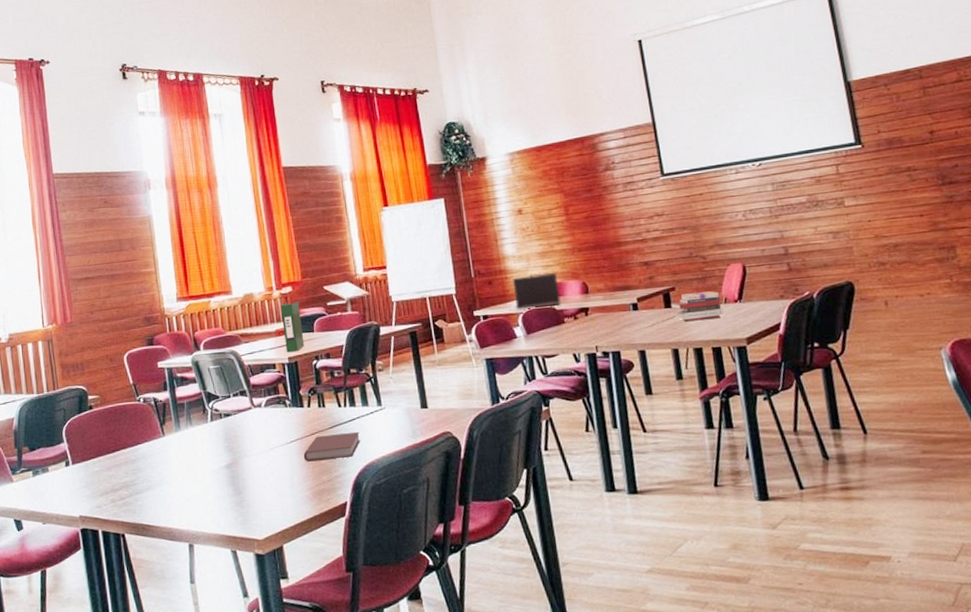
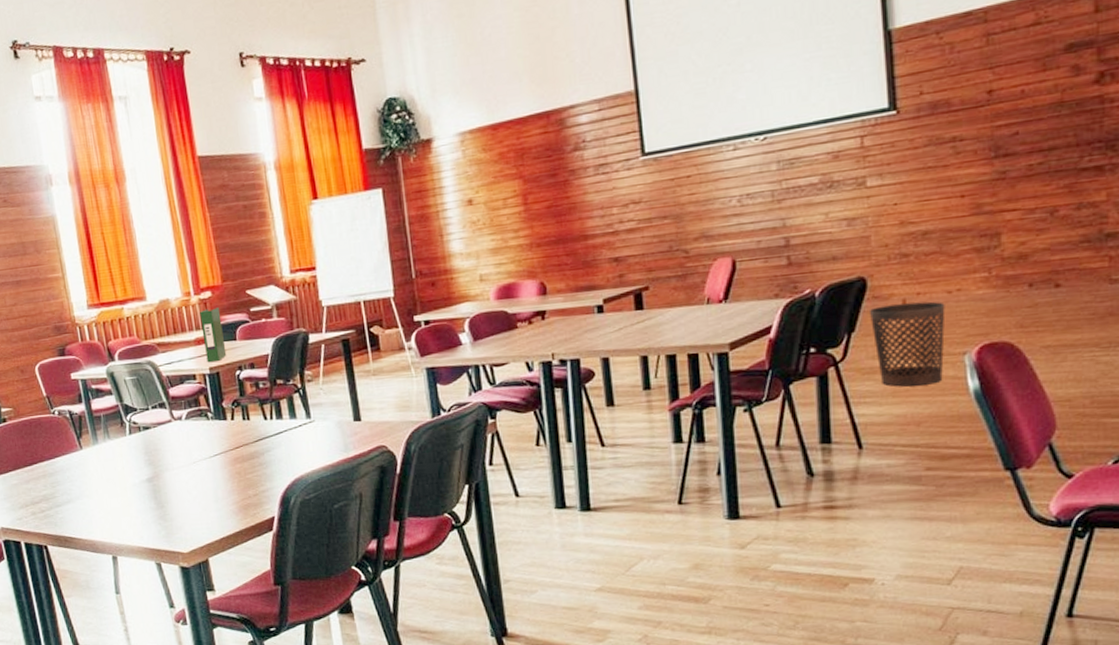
book: present [303,432,360,461] -> none [227,446,288,475]
laptop computer: present [512,273,561,310] -> none [458,272,514,315]
books: present [671,291,724,322] -> none [643,290,705,326]
trash bin: none [859,303,926,378] -> present [870,301,945,387]

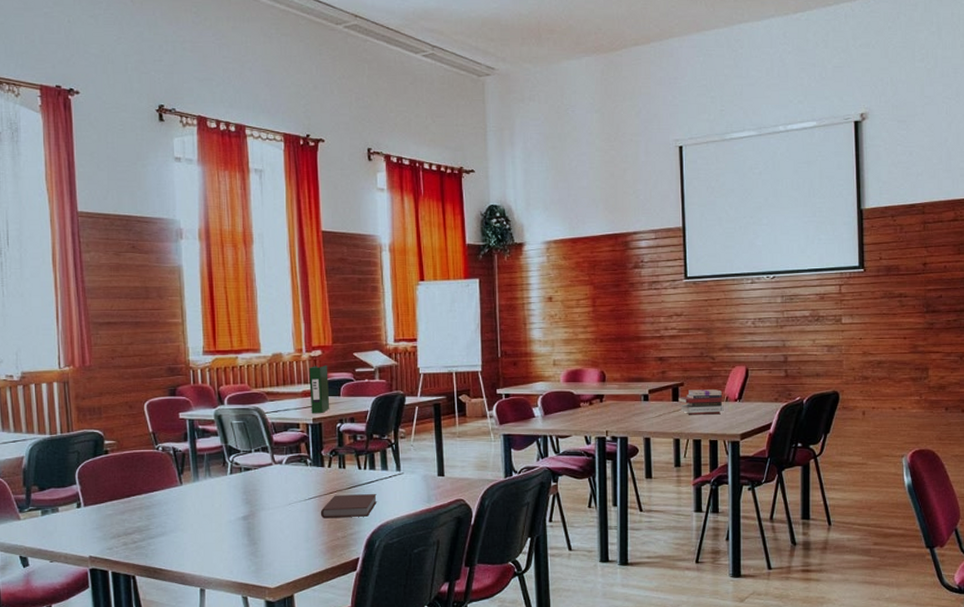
book: none [227,446,288,475] -> present [320,494,377,517]
books: none [643,290,705,326] -> present [678,389,724,415]
trash bin: present [870,301,945,387] -> none [840,414,891,479]

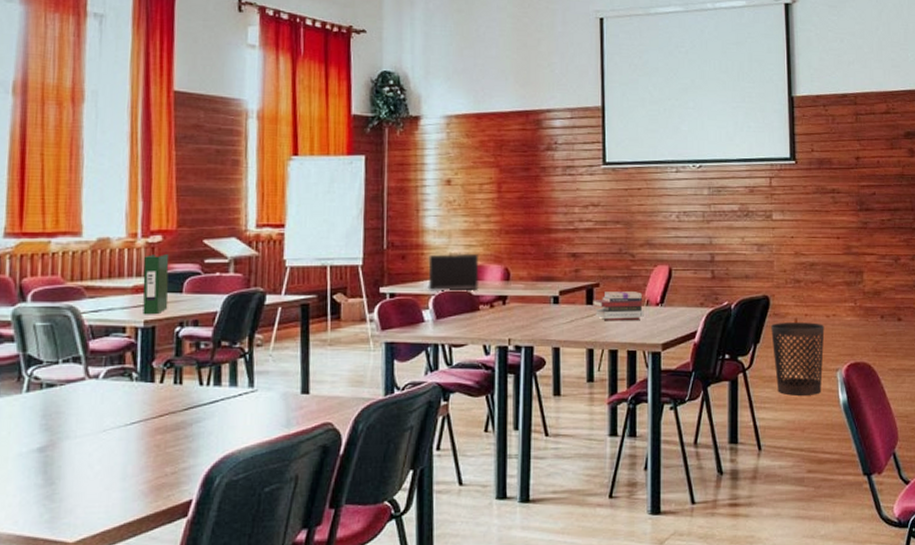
book: present [320,494,377,517] -> none [144,417,221,448]
laptop computer: none [536,359,579,392] -> present [427,253,479,291]
trash bin: none [840,414,891,479] -> present [771,322,825,396]

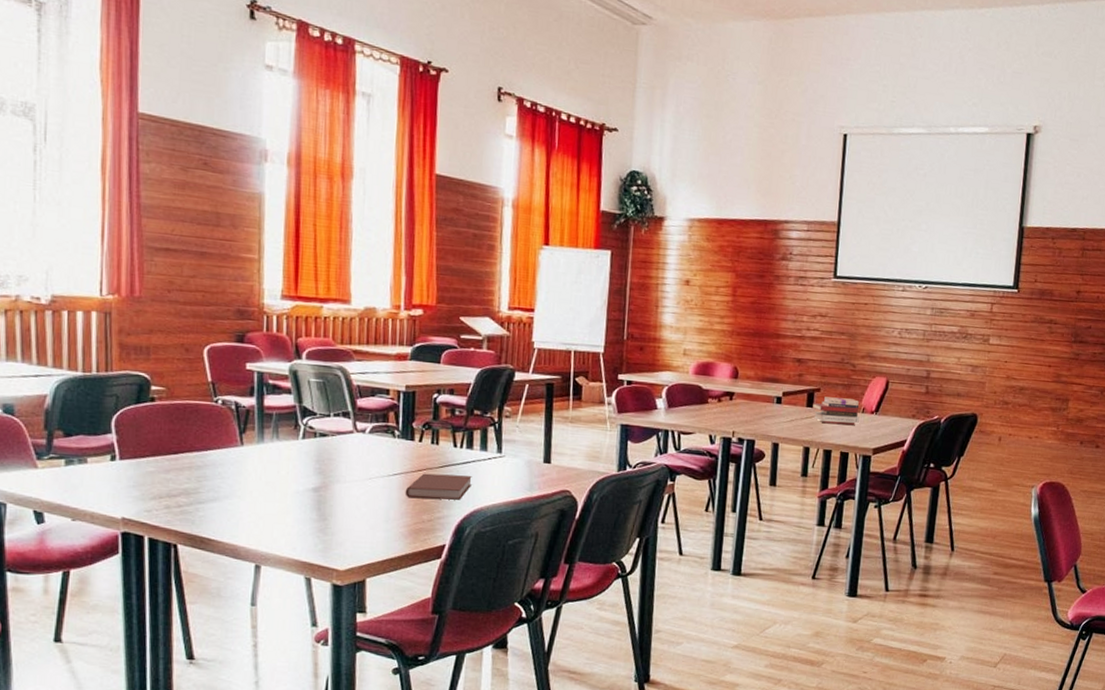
binder: present [142,253,169,315] -> none [404,326,429,381]
book: none [144,417,221,448] -> present [405,473,472,500]
laptop computer: present [427,253,479,291] -> none [662,348,711,385]
trash bin: present [771,322,825,396] -> none [975,439,1026,507]

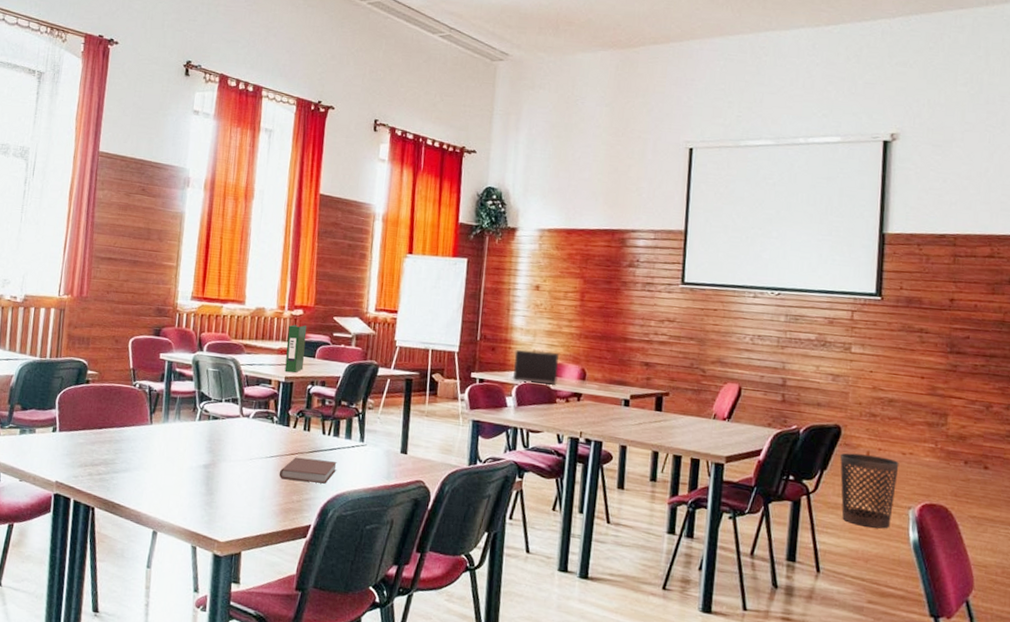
binder: none [404,326,429,381] -> present [284,324,307,373]
laptop computer: none [662,348,711,385] -> present [512,349,559,385]
books: present [813,396,860,426] -> none [661,401,711,432]
trash bin: none [975,439,1026,507] -> present [840,453,899,529]

